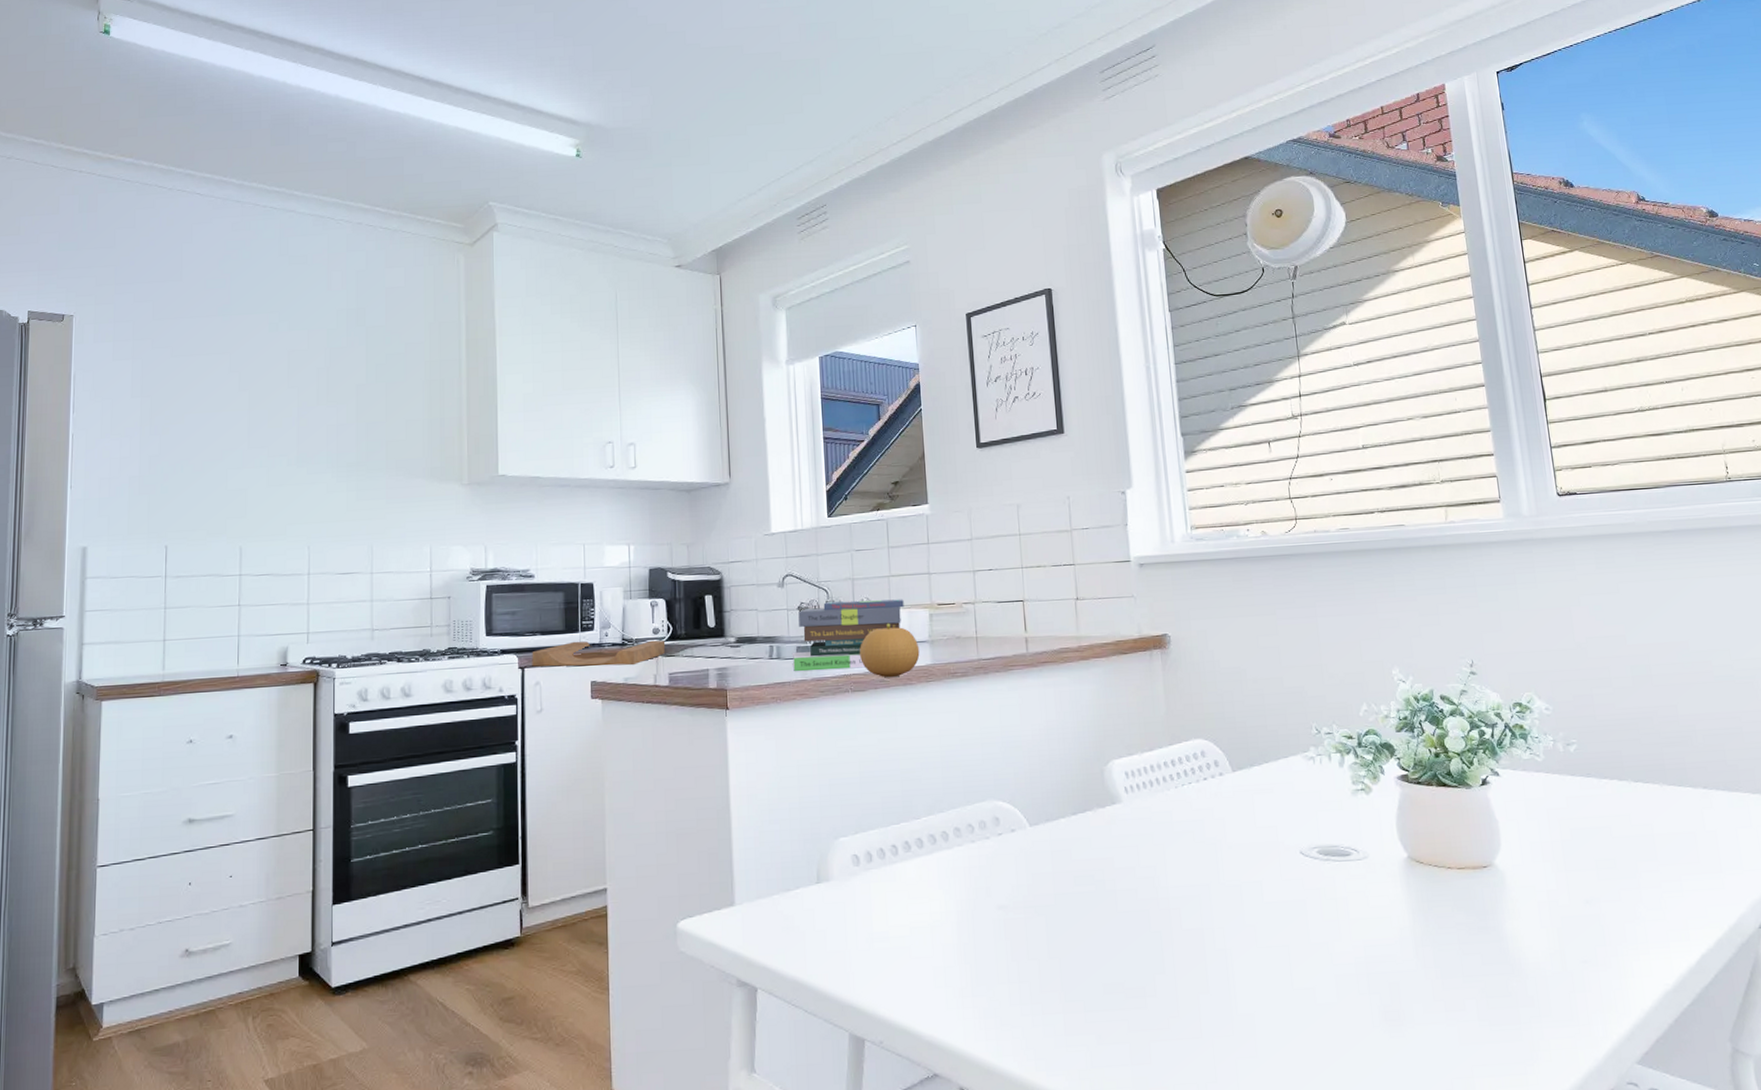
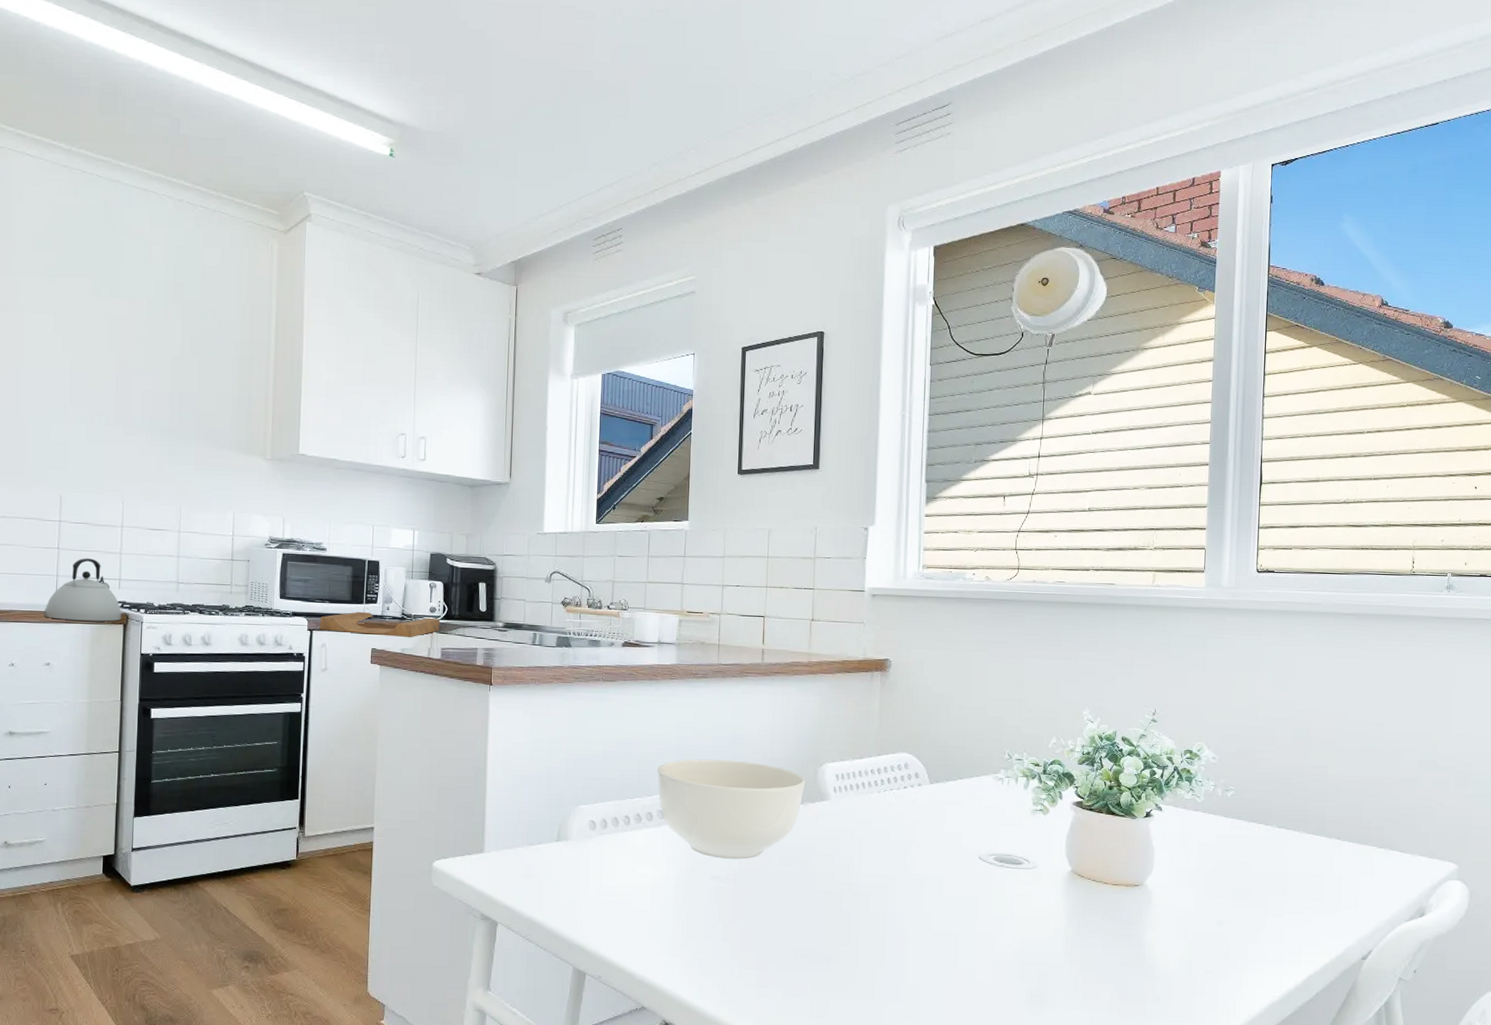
kettle: none [224,612,312,685] -> present [43,558,122,622]
books: present [791,599,904,672] -> none [552,600,657,661]
fruit: present [859,623,920,677] -> none [612,624,667,672]
bowl: none [923,767,1092,884] -> present [657,759,806,859]

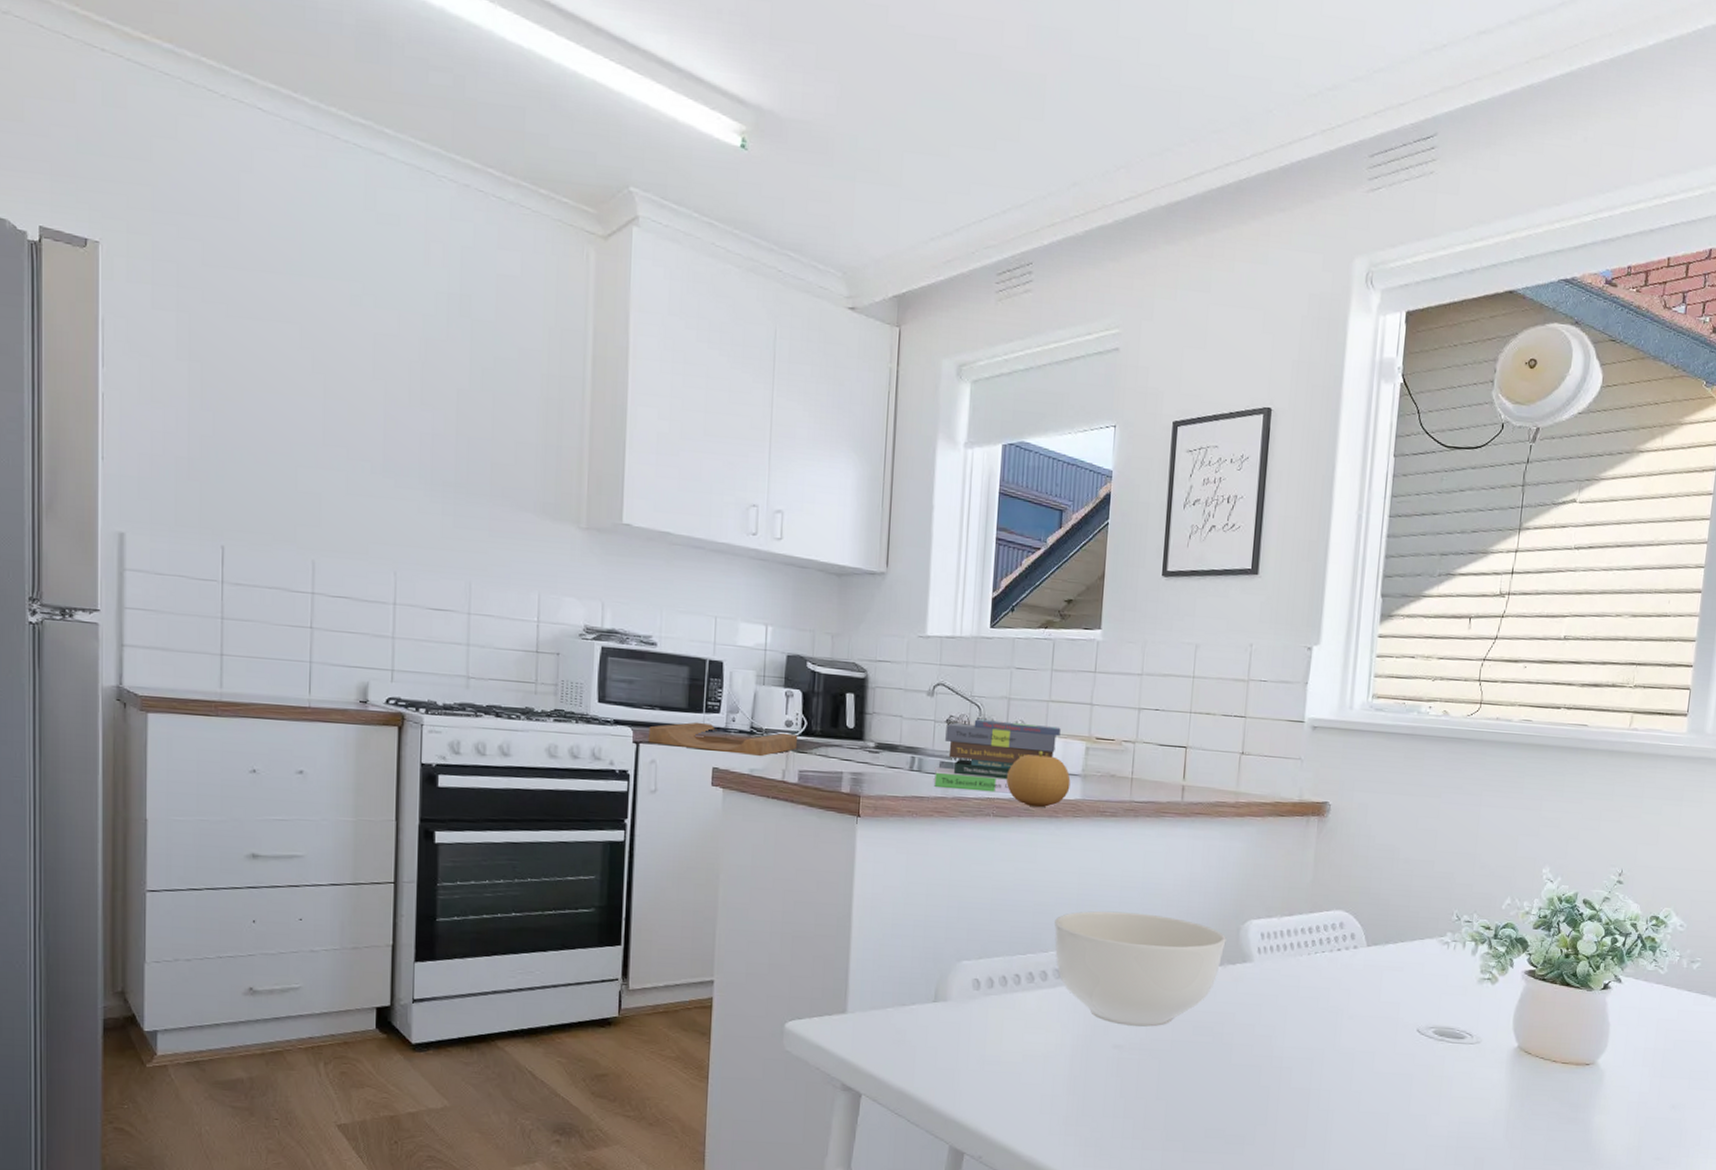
kettle: present [43,558,122,622] -> none [294,641,396,723]
books: none [552,600,657,661] -> present [933,719,1061,794]
fruit: none [612,624,667,672] -> present [1006,750,1071,807]

